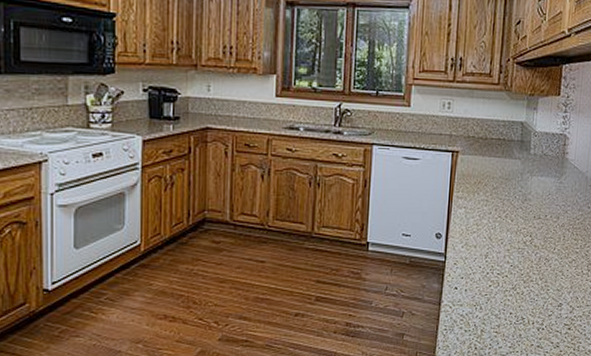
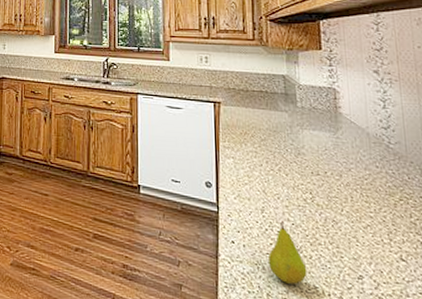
fruit: none [486,263,518,319] -> present [269,220,307,284]

